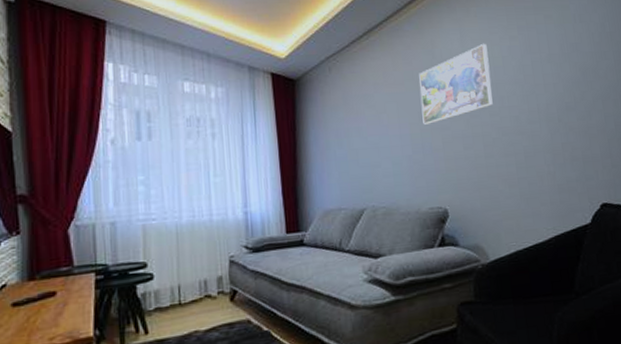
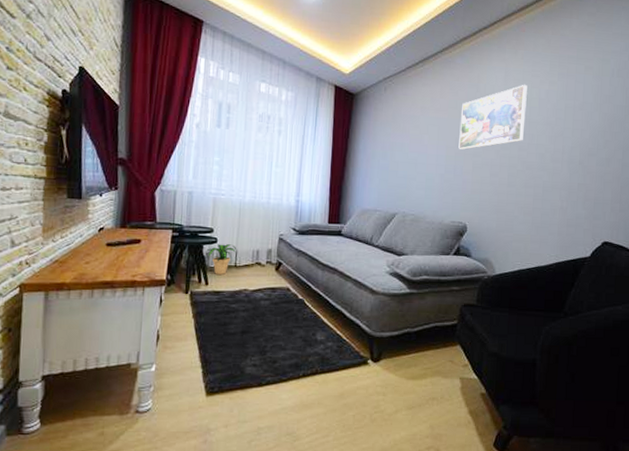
potted plant: none [140,278,180,319] -> present [206,244,237,275]

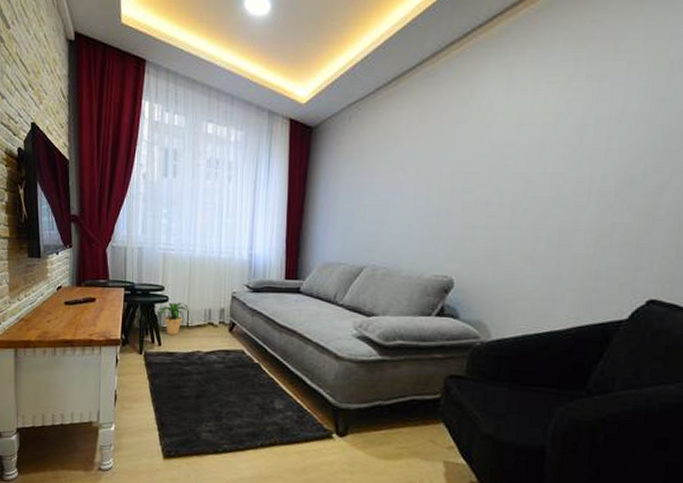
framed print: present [458,84,527,150] -> none [443,95,540,186]

